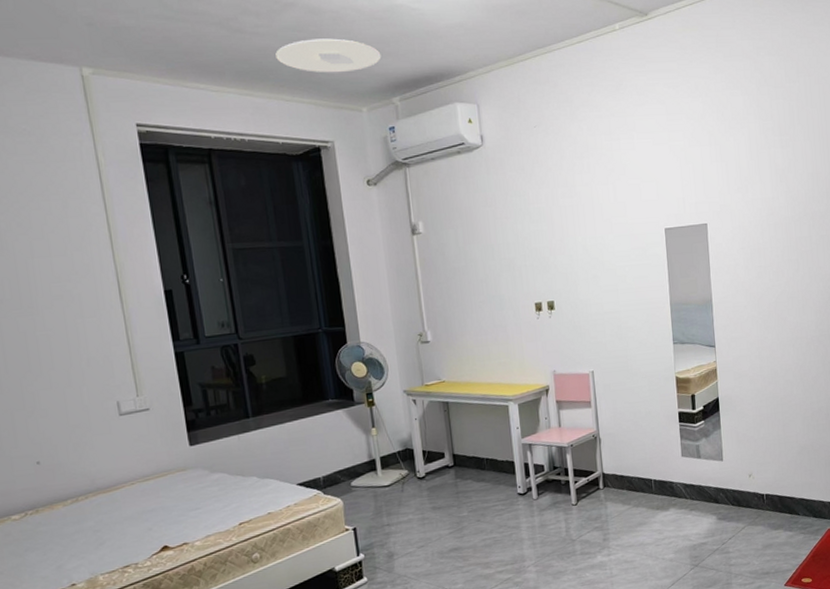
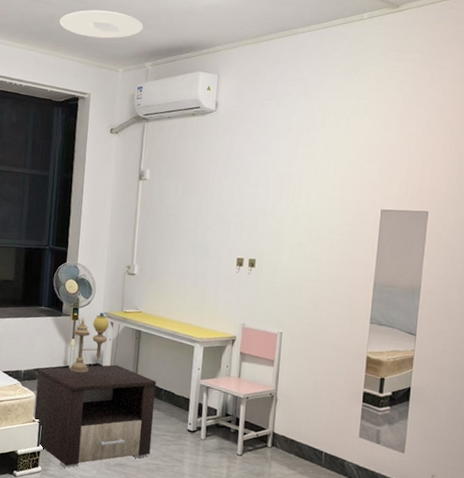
nightstand: none [339,444,484,570] -> present [33,364,157,468]
table lamp: none [372,391,413,465] -> present [69,312,110,373]

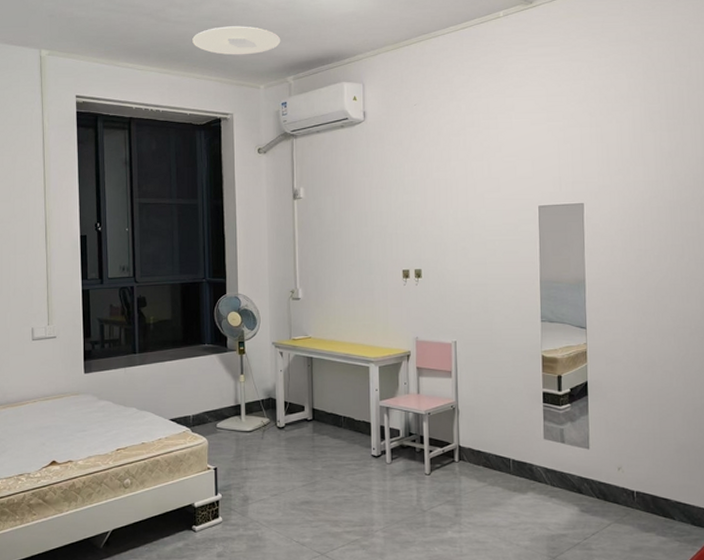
nightstand: present [33,364,157,468] -> none [207,397,336,514]
table lamp: present [69,312,110,373] -> none [241,343,279,410]

